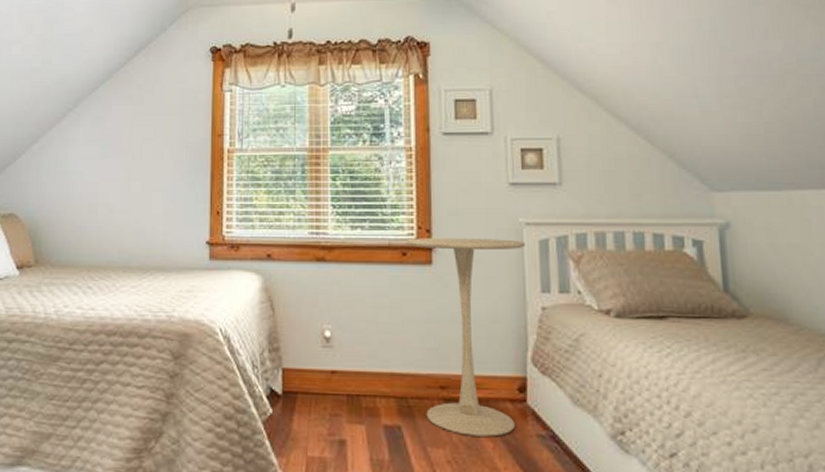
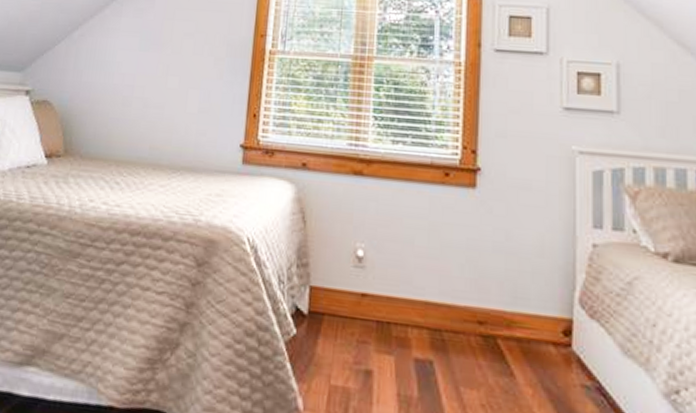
pedestal table: present [406,238,526,437] -> none [449,158,579,383]

